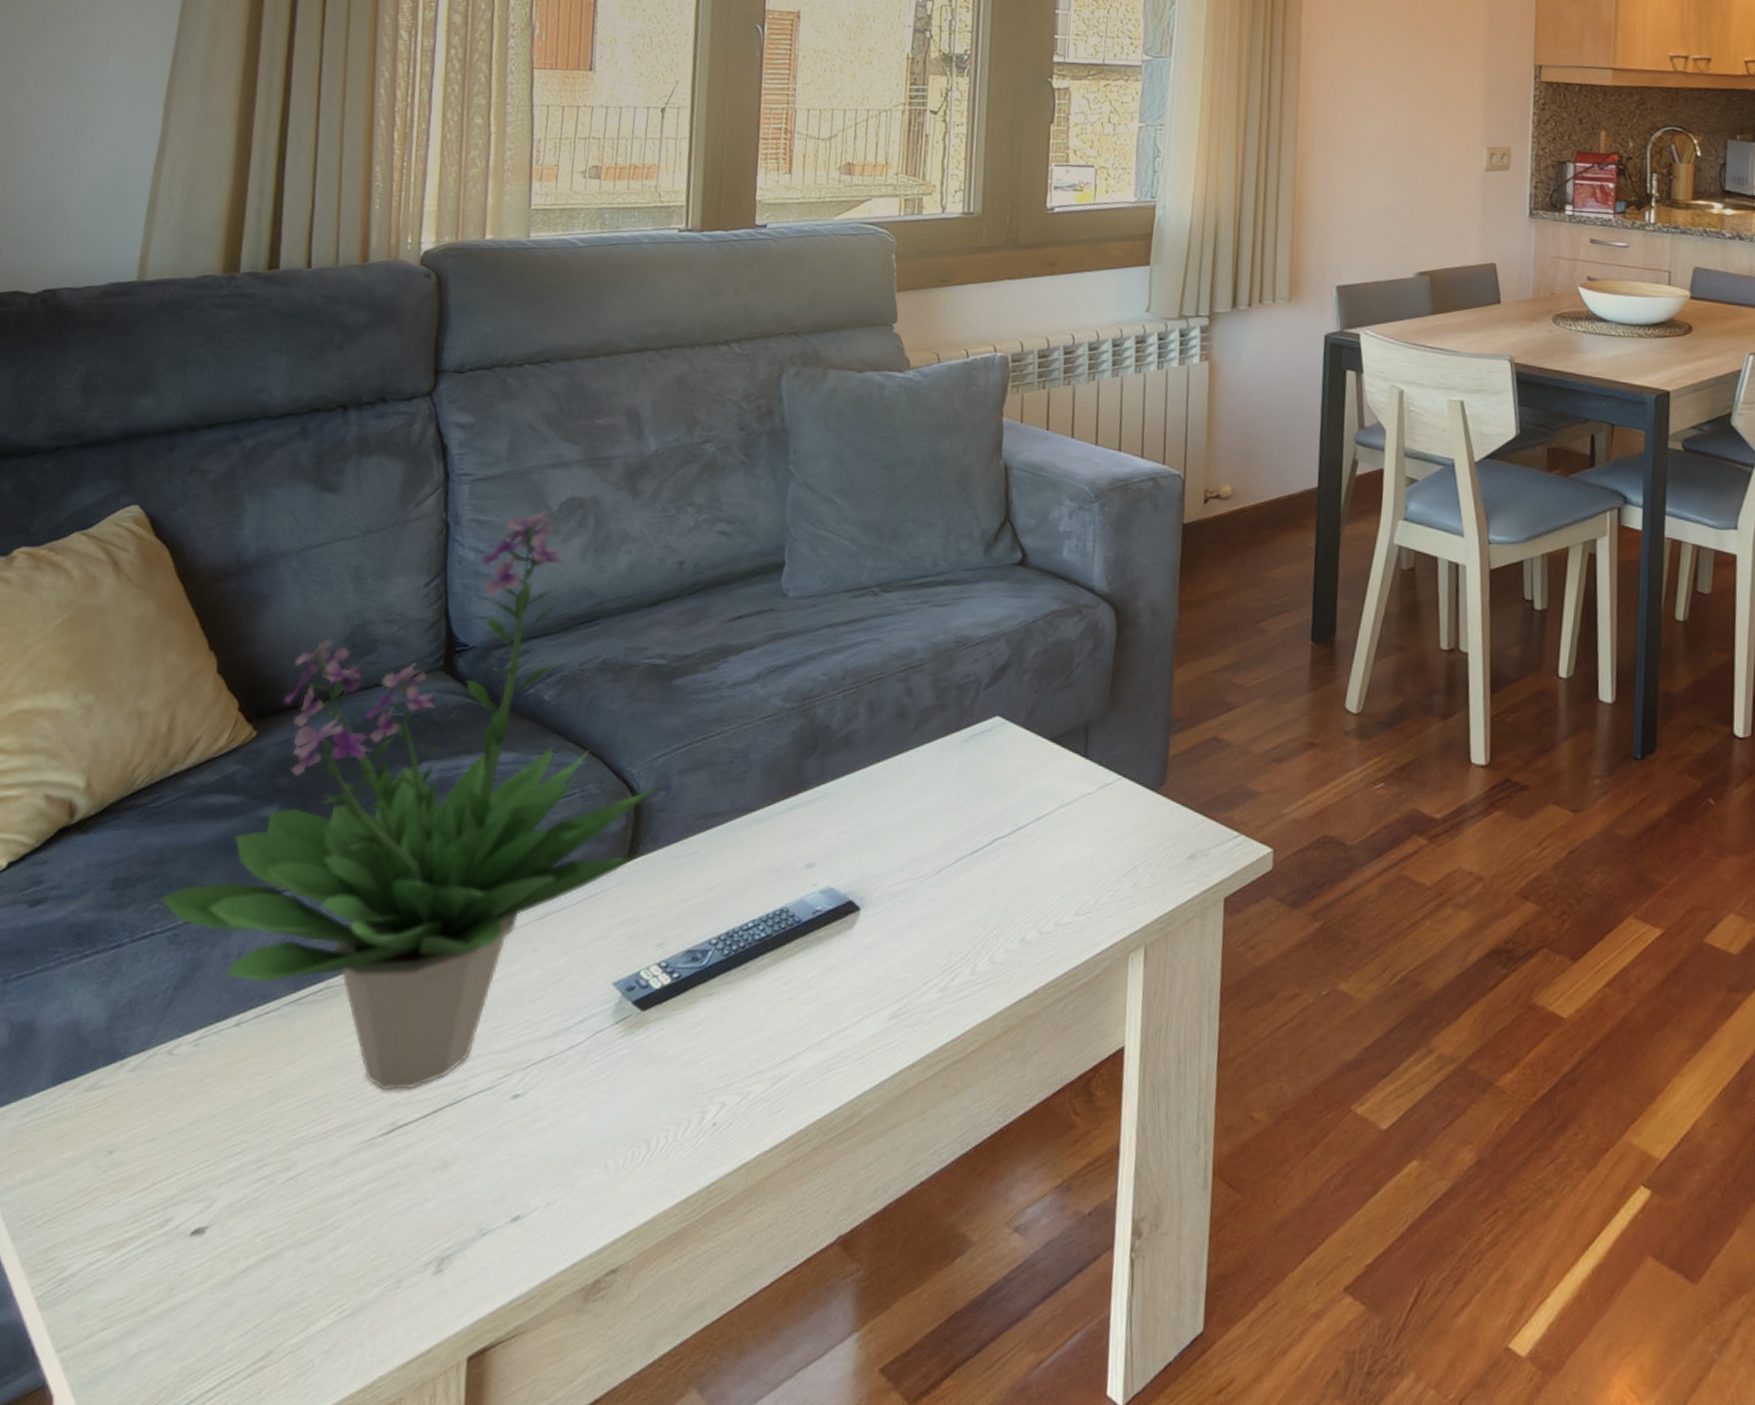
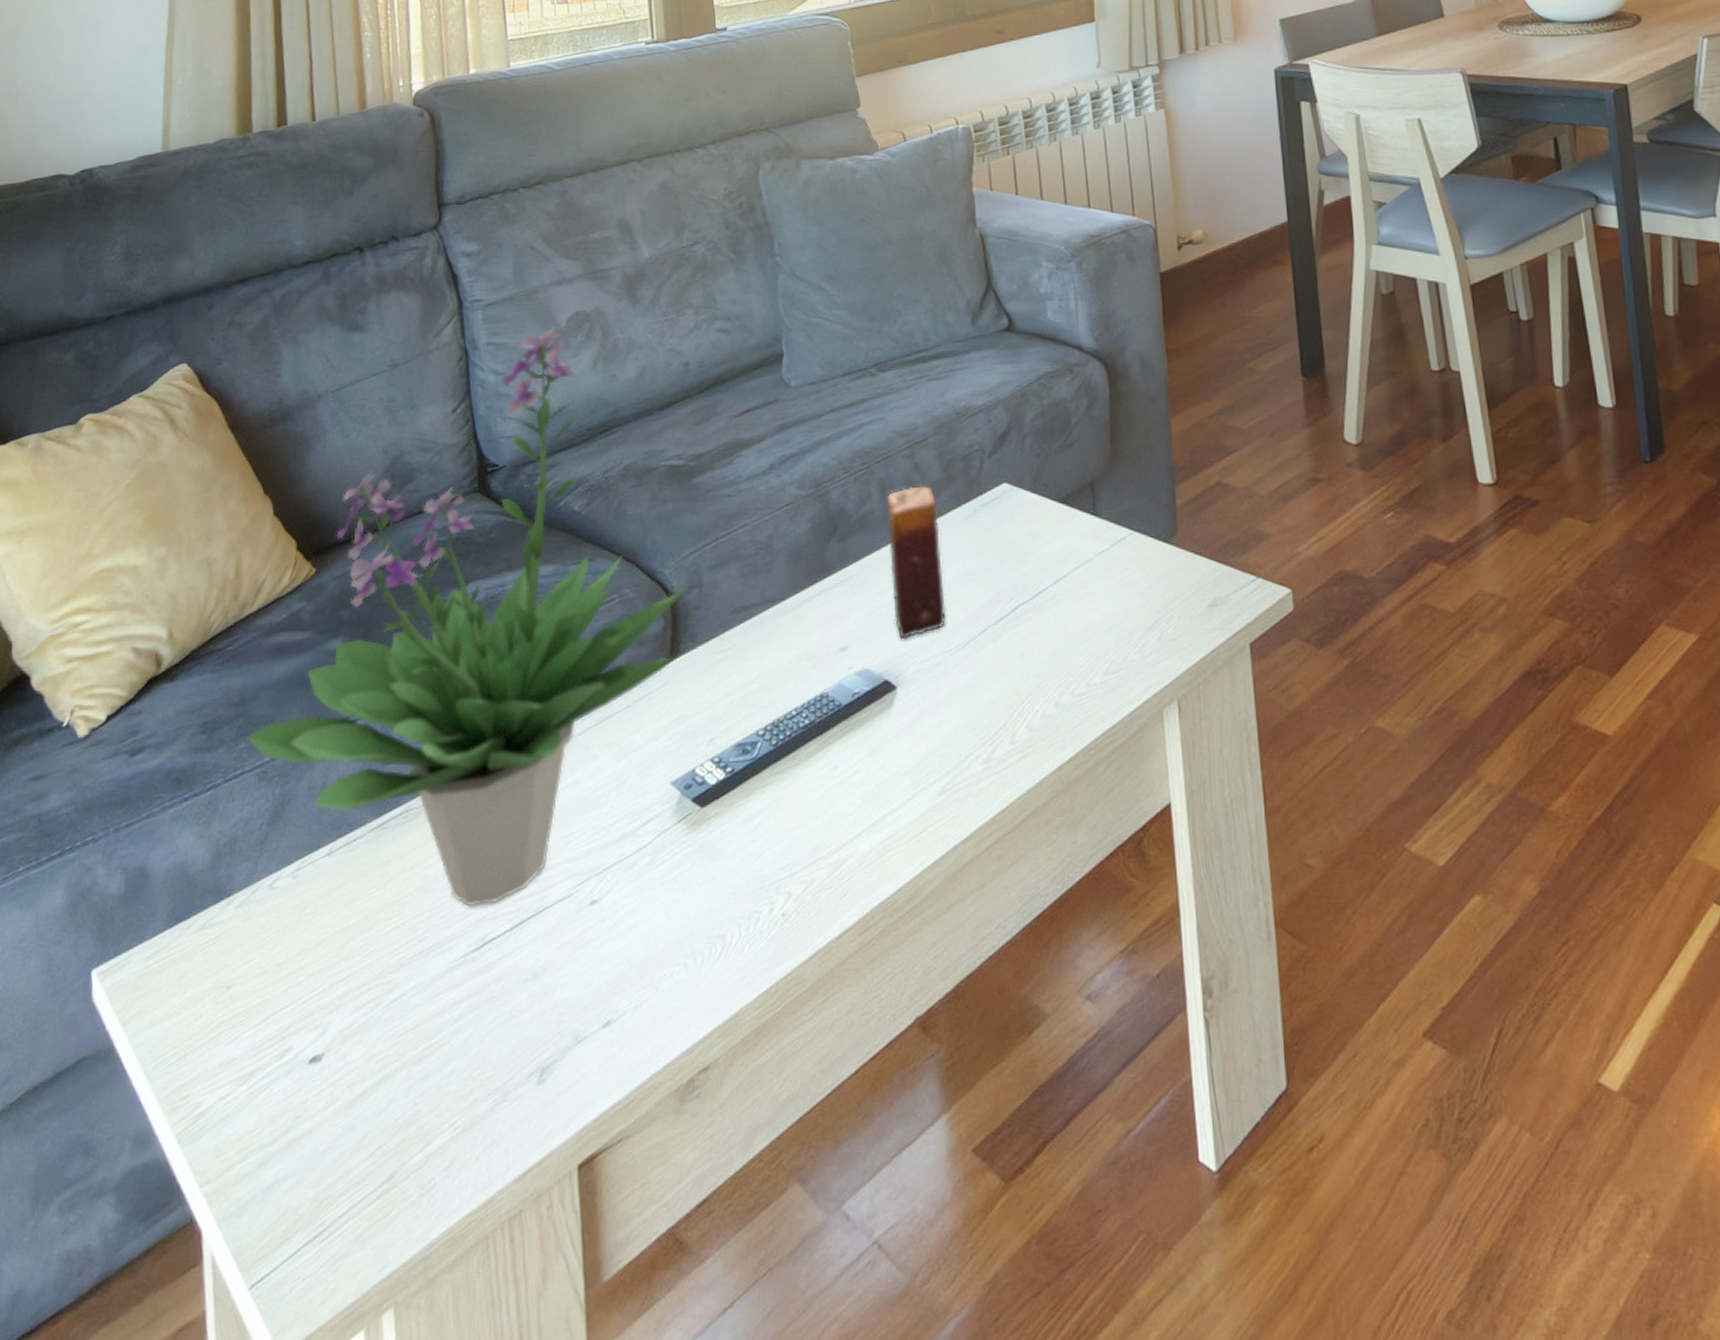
candle: none [866,710,926,863] -> present [887,486,946,640]

